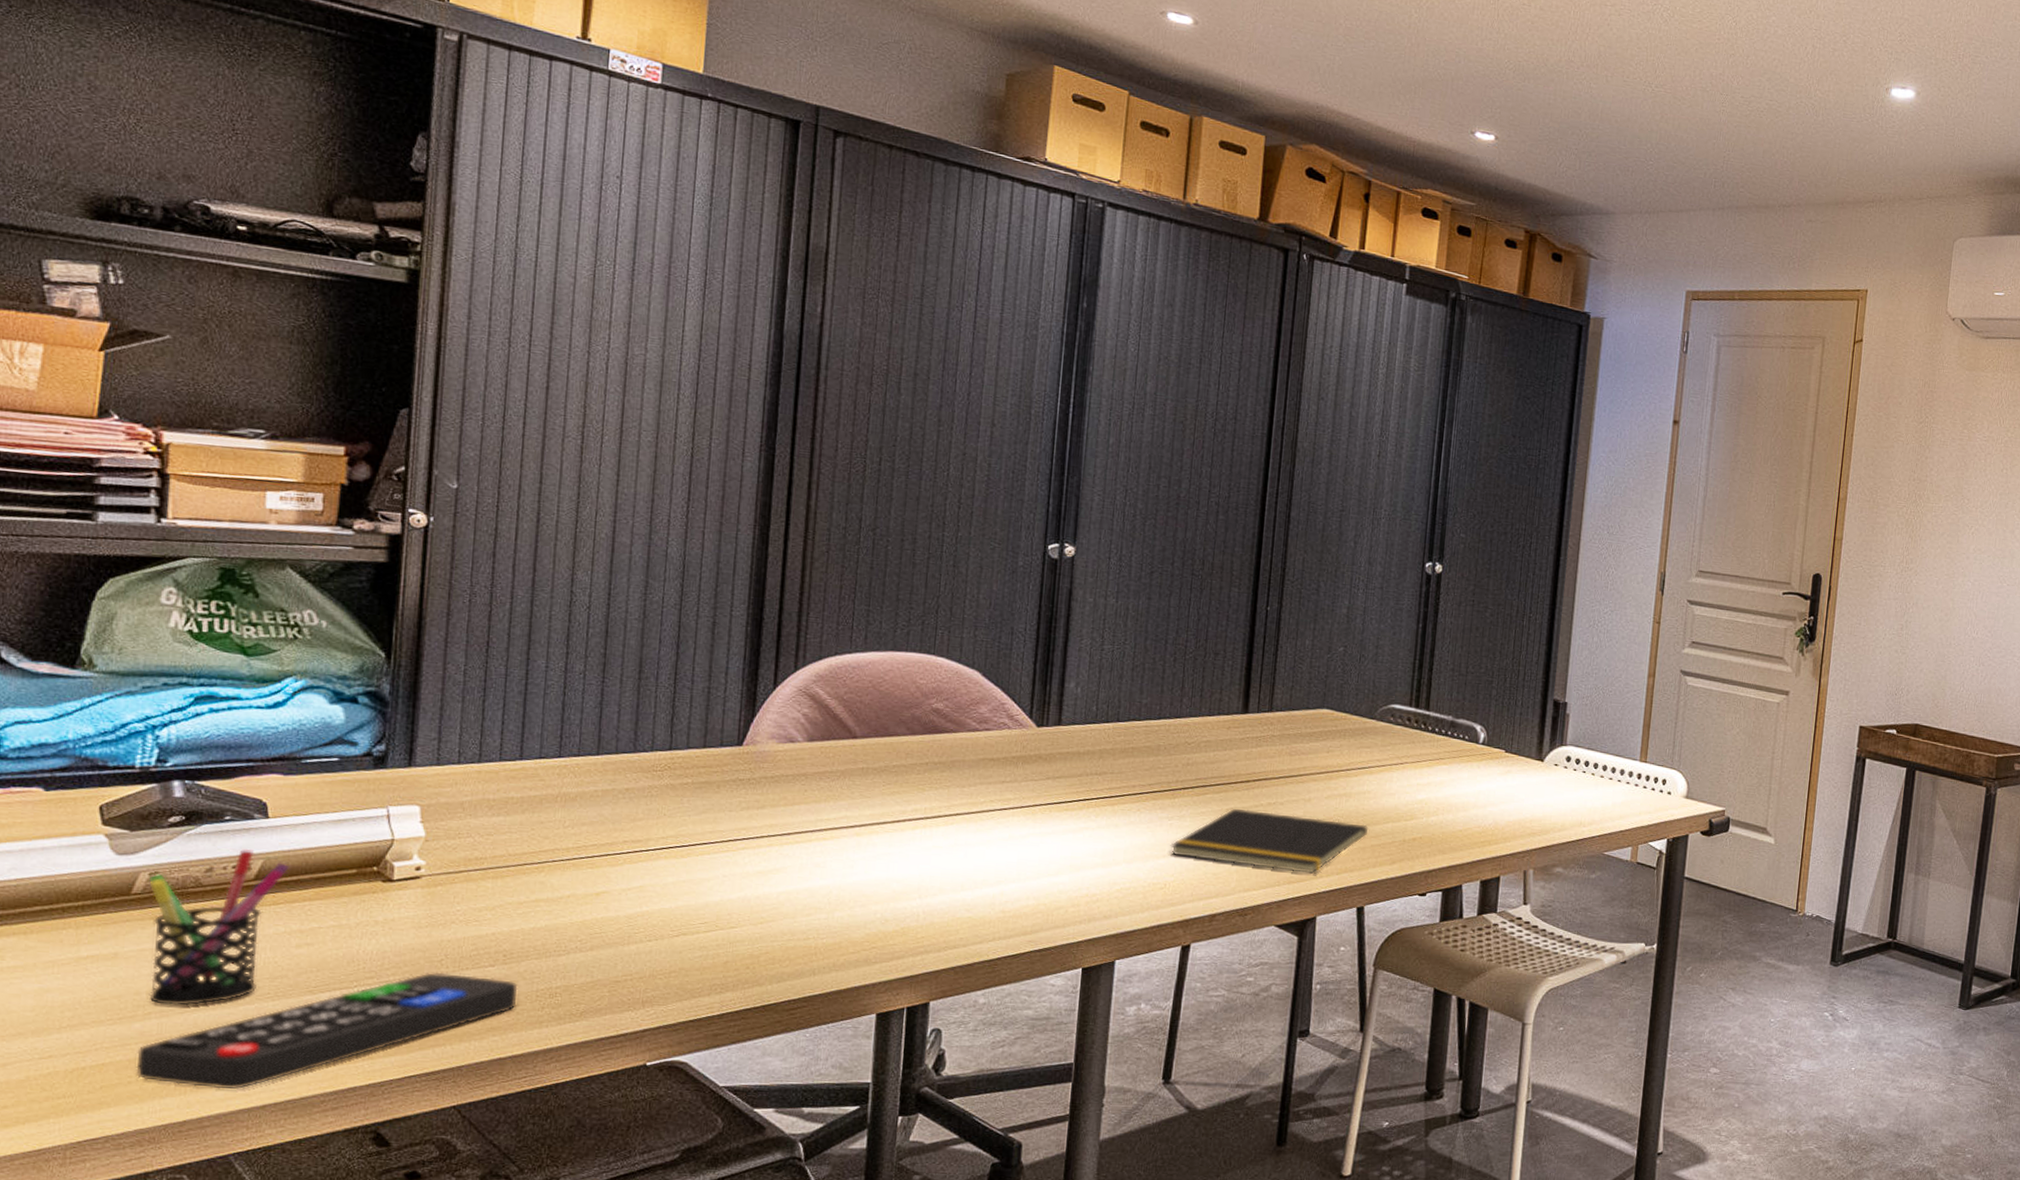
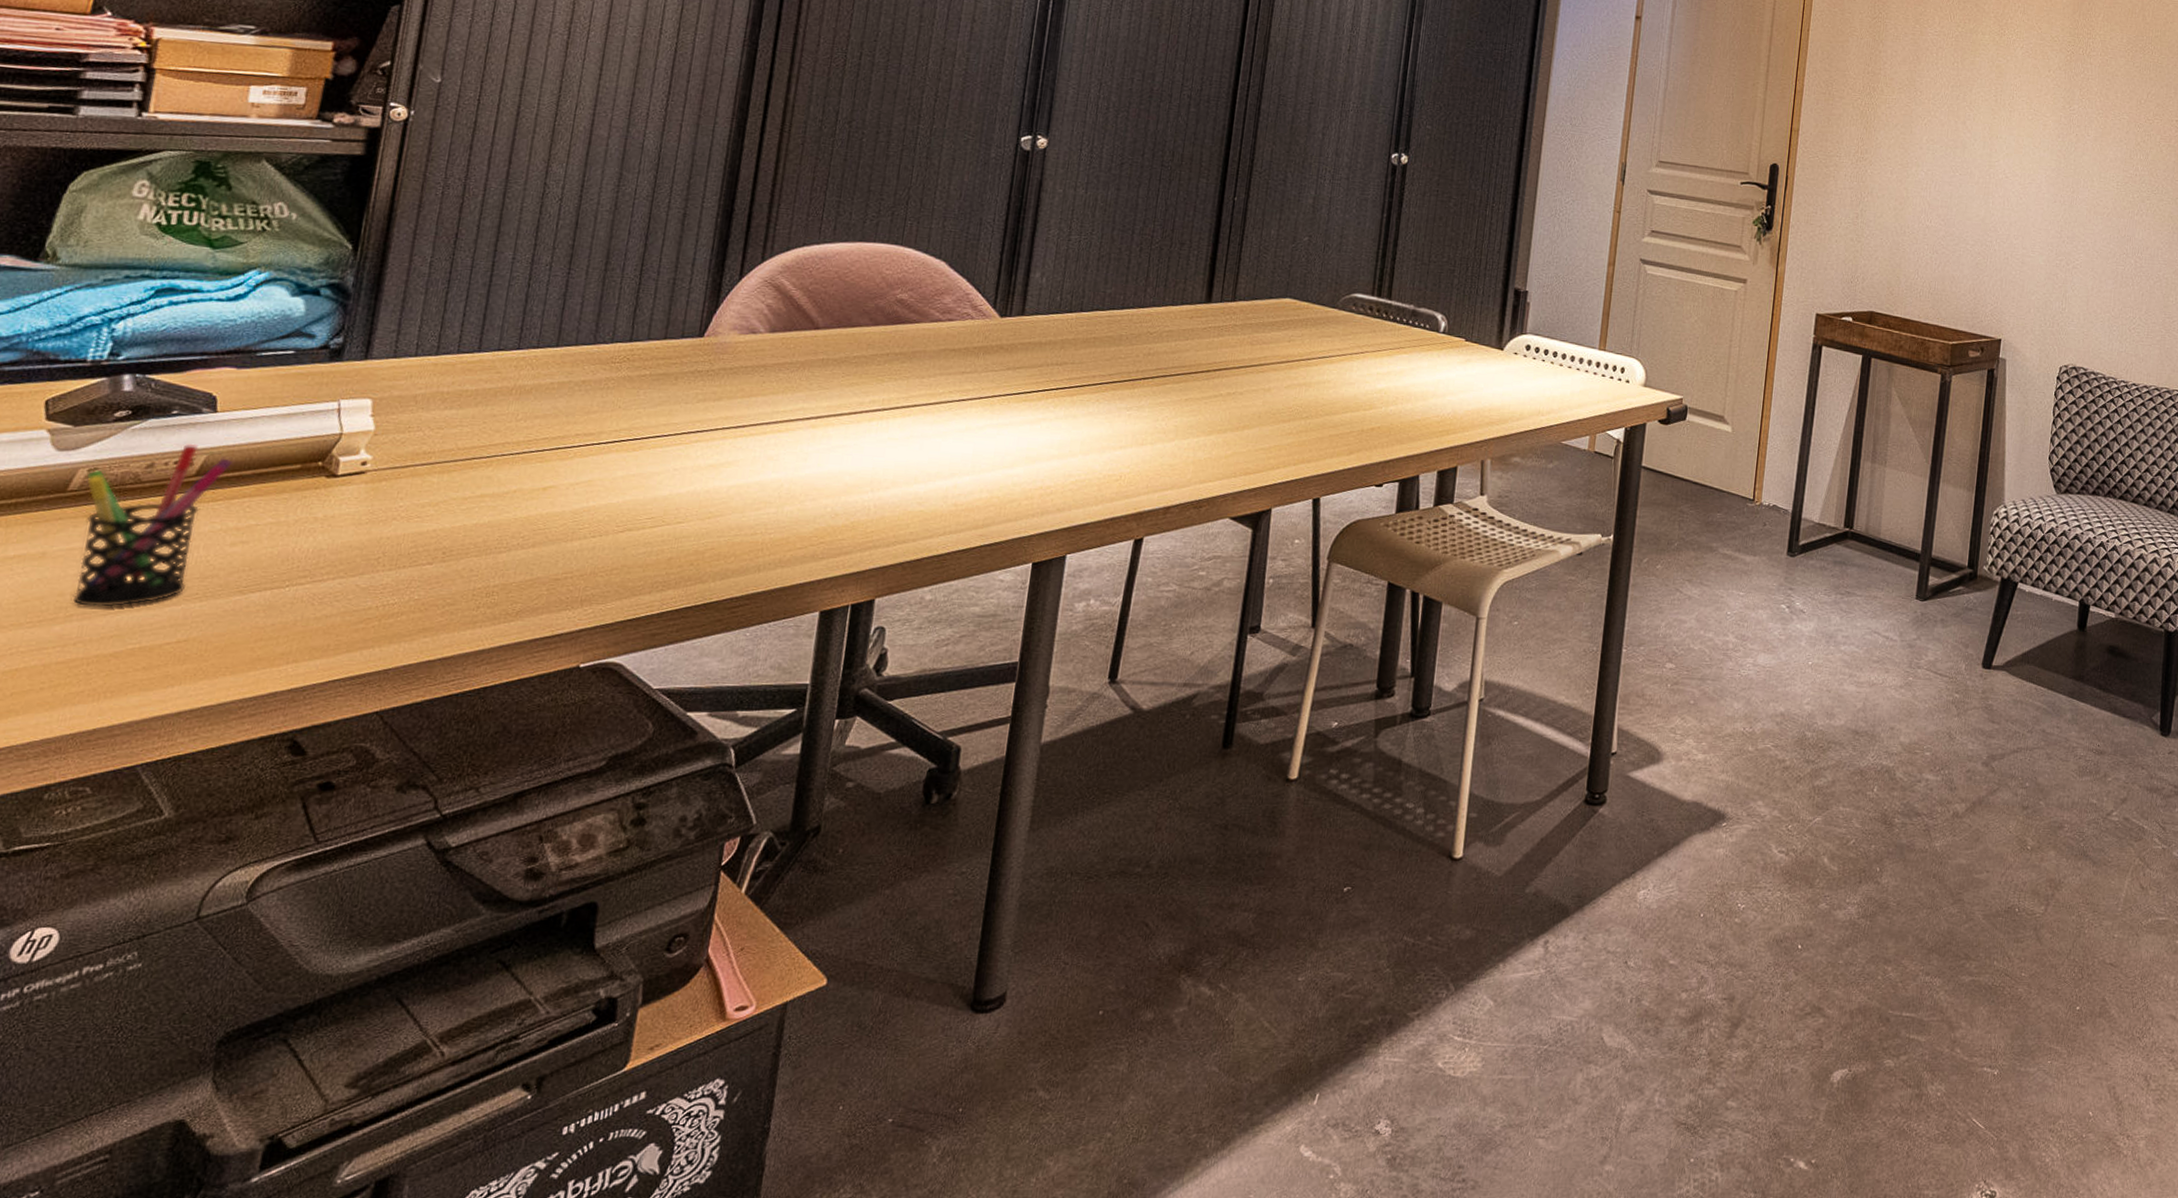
remote control: present [136,973,518,1089] -> none [50,571,455,695]
notepad: present [1170,808,1369,874] -> none [1127,398,1327,465]

